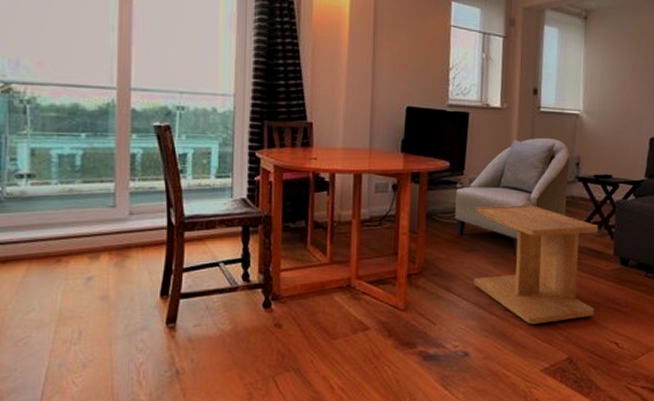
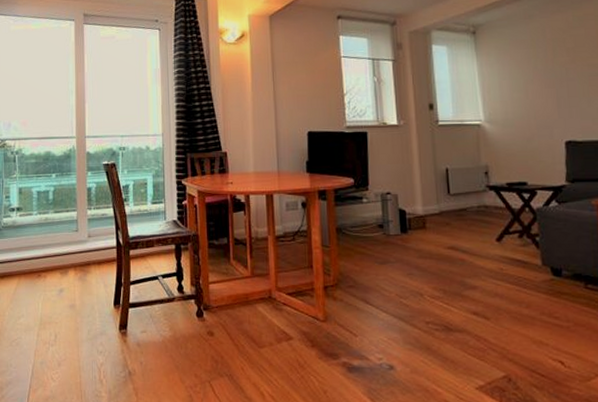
armchair: present [455,138,570,256] -> none [363,150,481,267]
side table: present [474,205,599,324] -> none [384,216,530,338]

